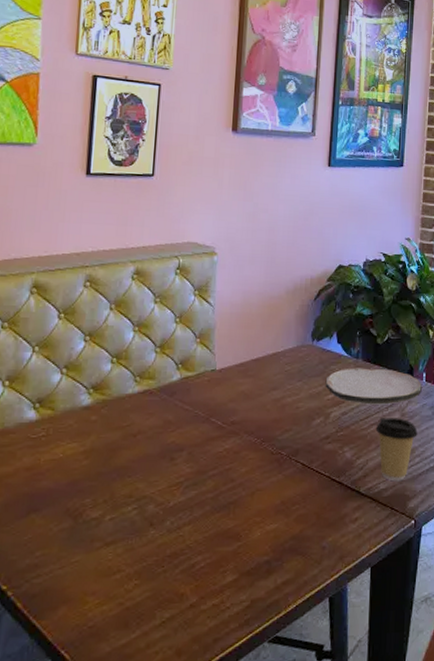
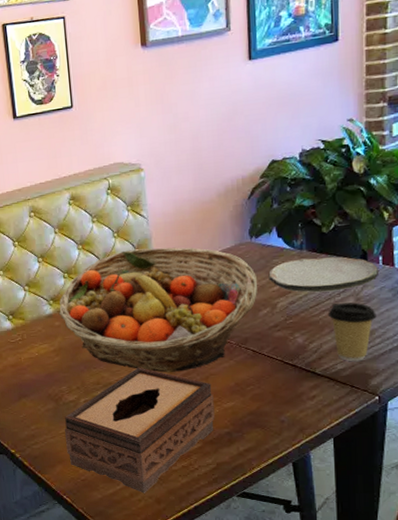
tissue box: none [76,477,257,643] -> present [64,367,215,493]
fruit basket: none [97,339,315,485] -> present [58,247,258,373]

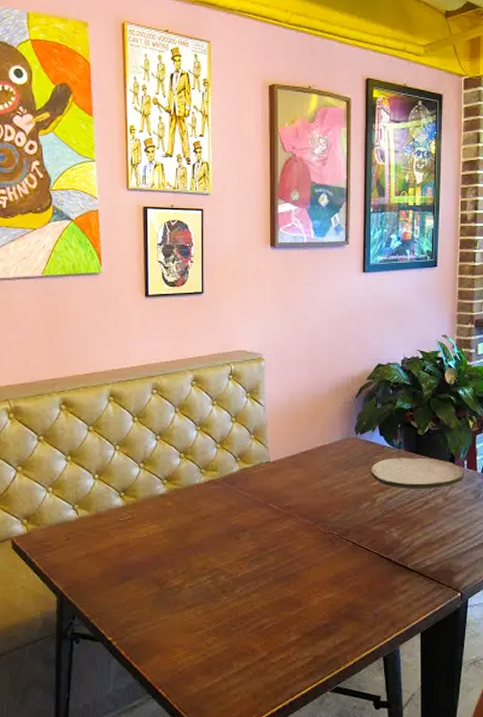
fruit basket: present [58,247,258,373] -> none [171,435,361,560]
tissue box: present [64,367,215,493] -> none [166,553,314,687]
coffee cup: present [327,302,377,362] -> none [420,502,461,559]

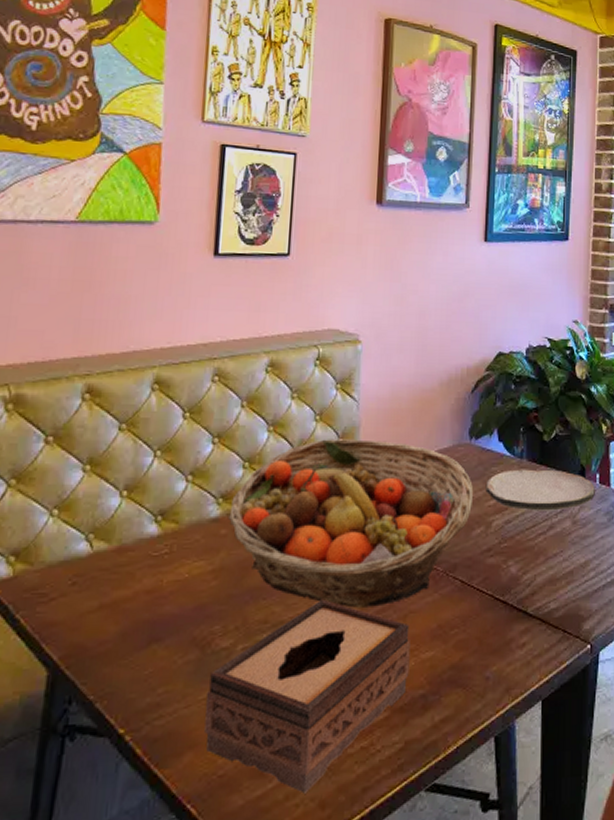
tissue box: none [166,553,314,687] -> present [204,599,411,794]
fruit basket: none [171,435,361,560] -> present [227,439,474,608]

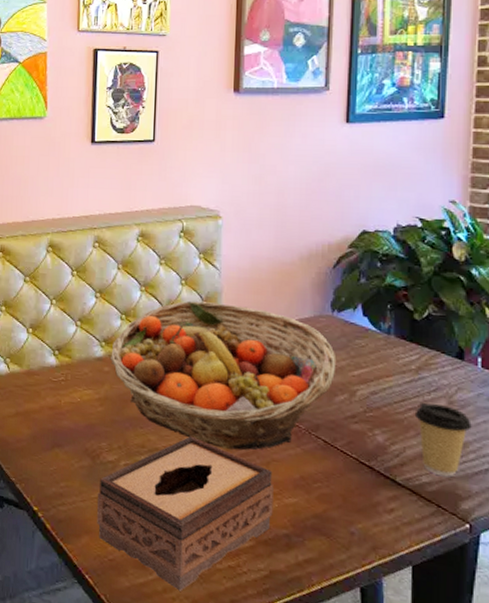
plate: present [485,469,596,511] -> none [349,344,478,389]
coffee cup: none [544,526,592,600] -> present [414,403,472,477]

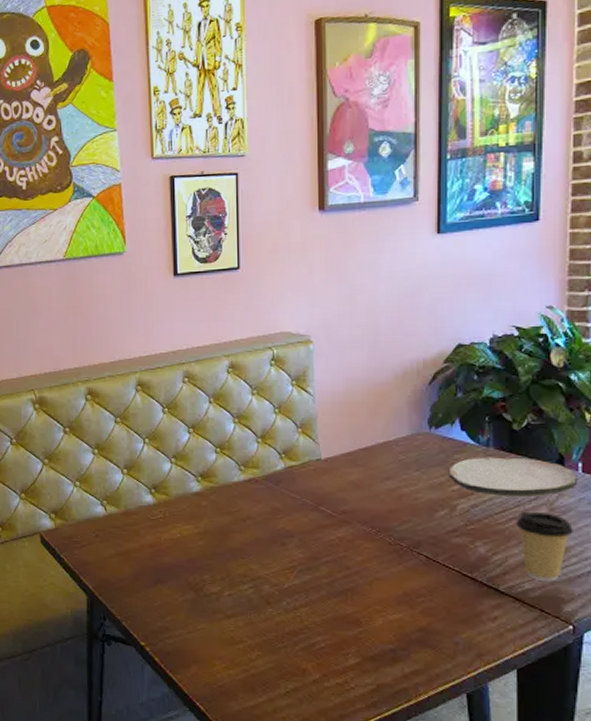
tissue box: present [97,436,274,591] -> none [202,562,378,711]
fruit basket: present [109,301,337,451] -> none [206,429,436,572]
plate: none [349,344,478,389] -> present [448,457,578,498]

